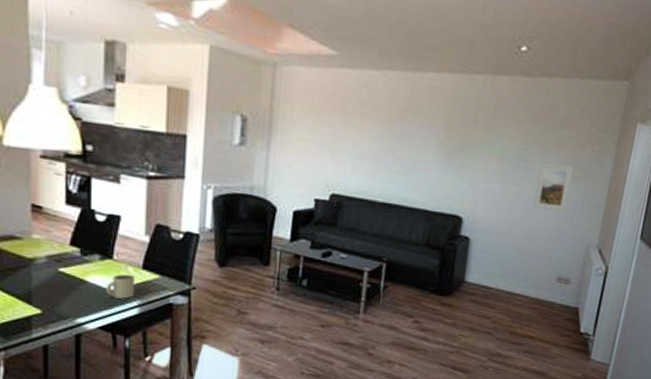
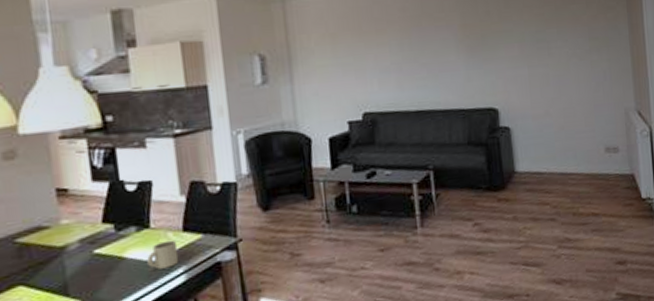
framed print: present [533,164,574,212] -> none [560,38,597,85]

